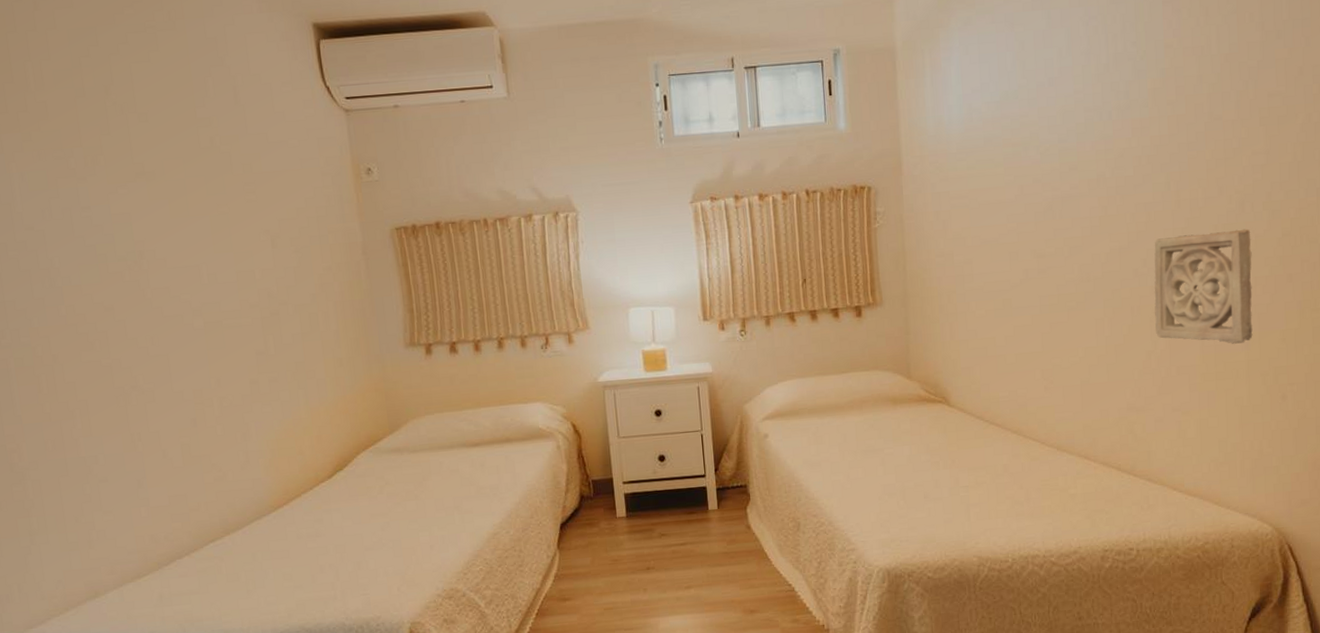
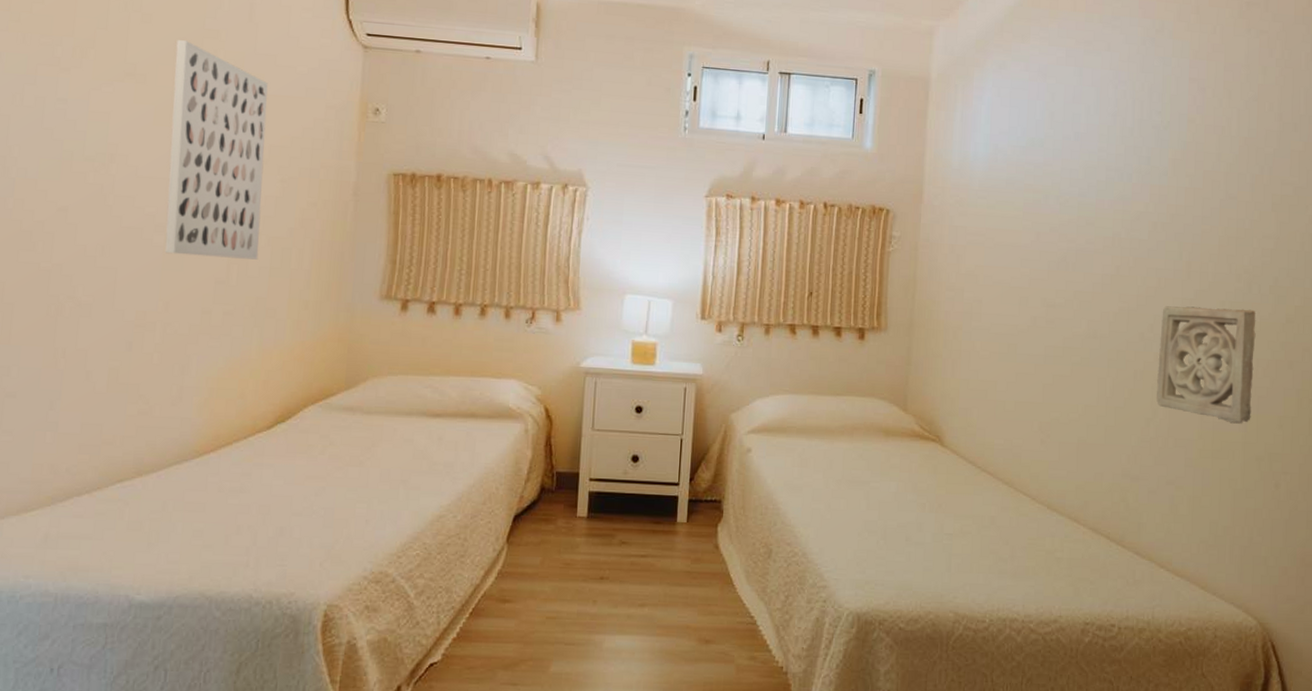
wall art: none [174,133,290,335] -> present [164,40,268,260]

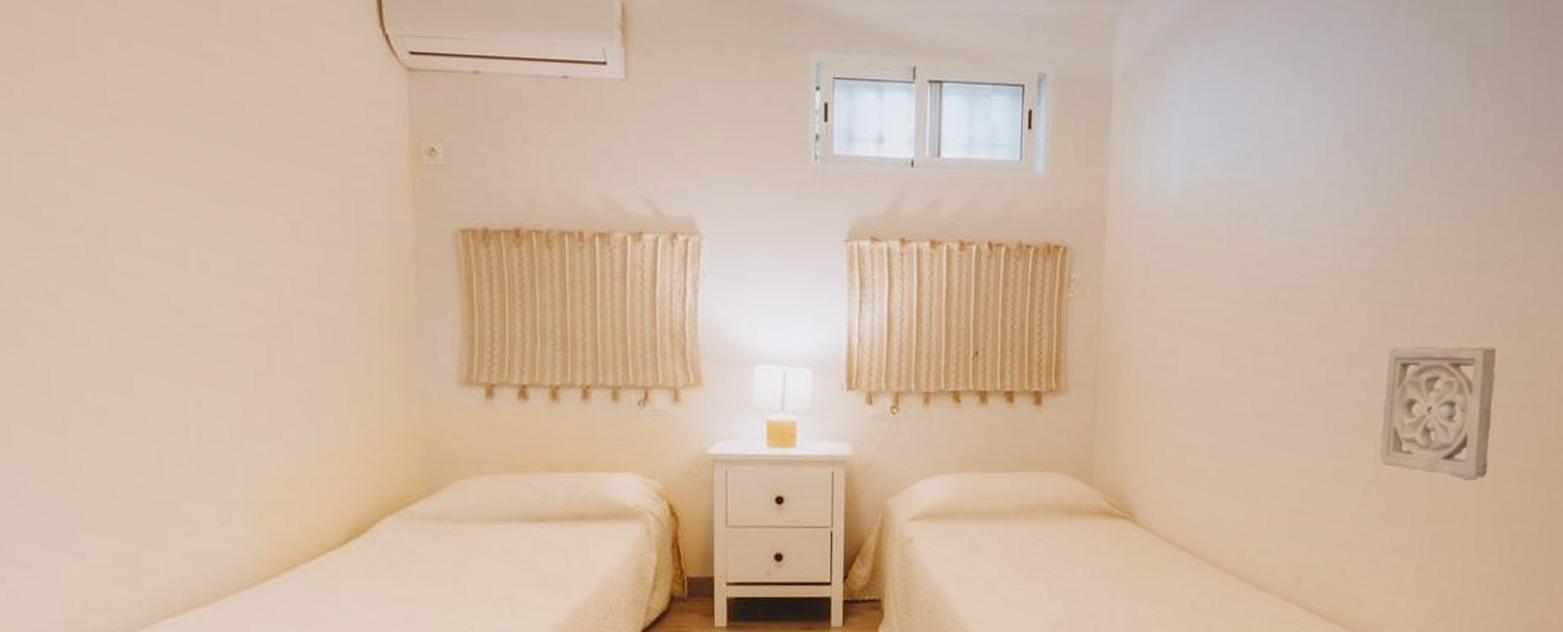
wall art: present [164,40,268,260] -> none [168,70,305,344]

